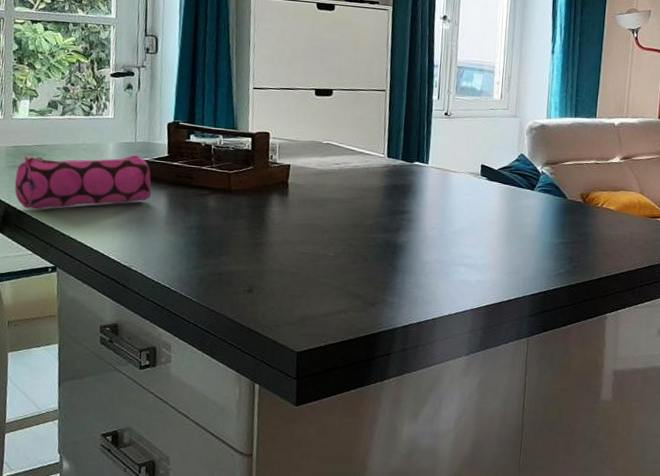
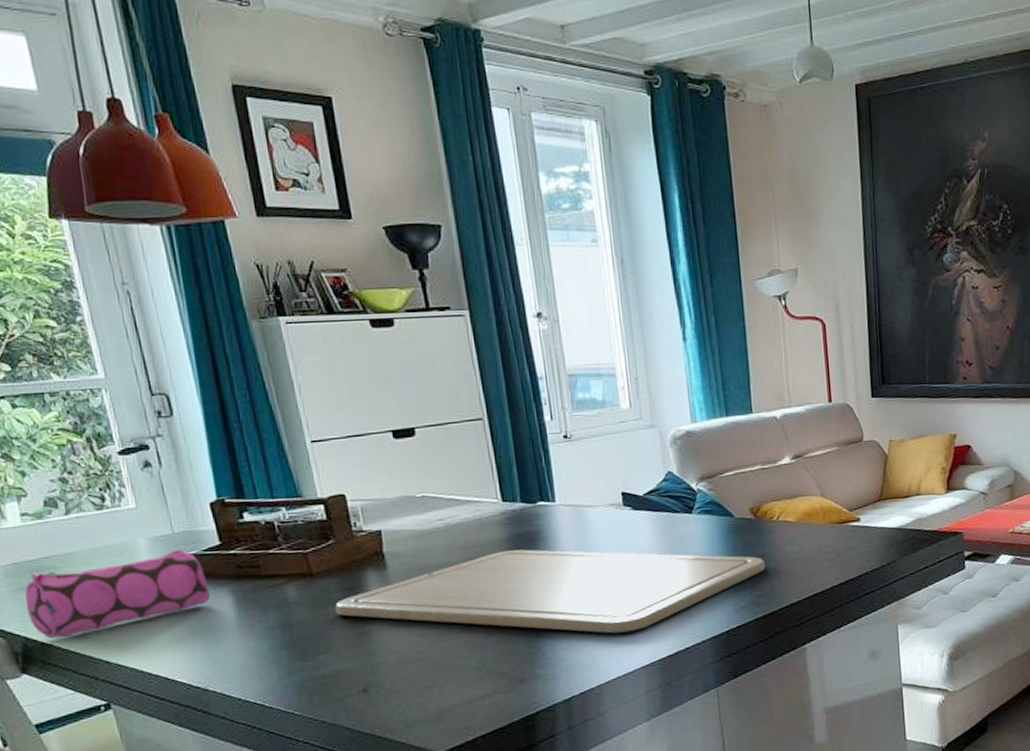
chopping board: none [242,196,585,279] -> present [335,549,765,634]

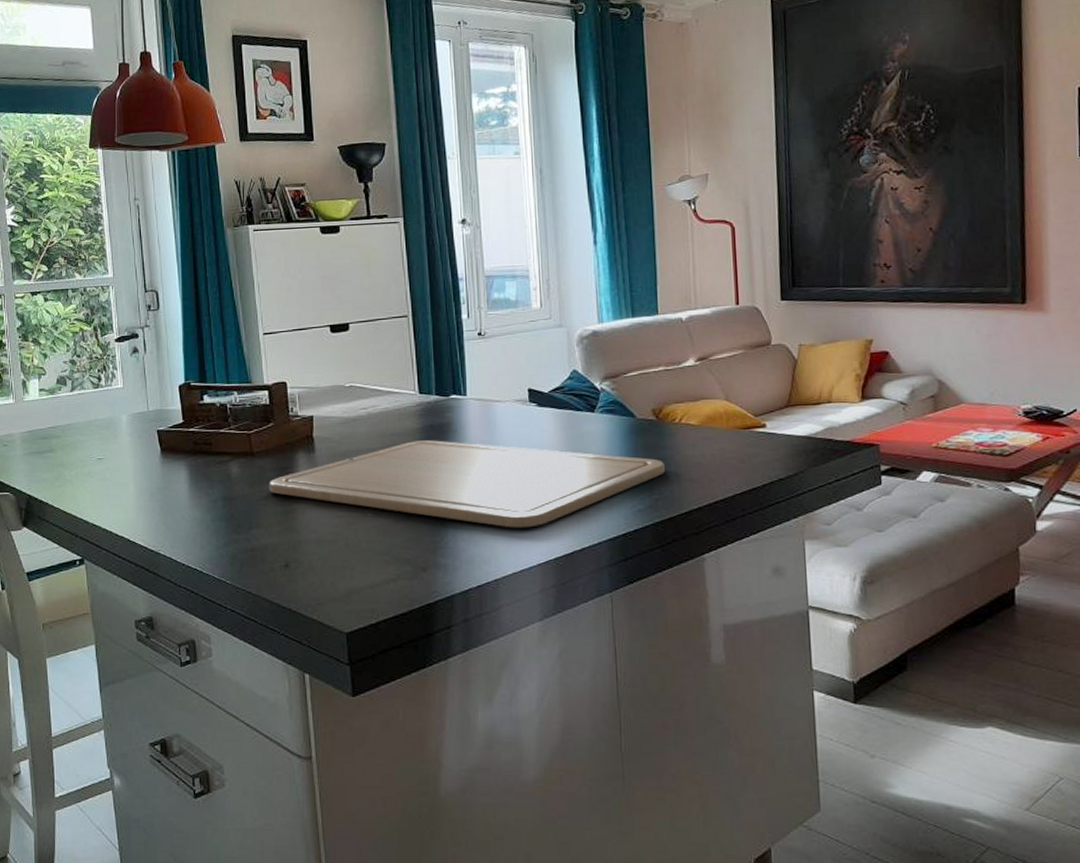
pencil case: present [25,550,211,639] -> none [33,426,171,498]

